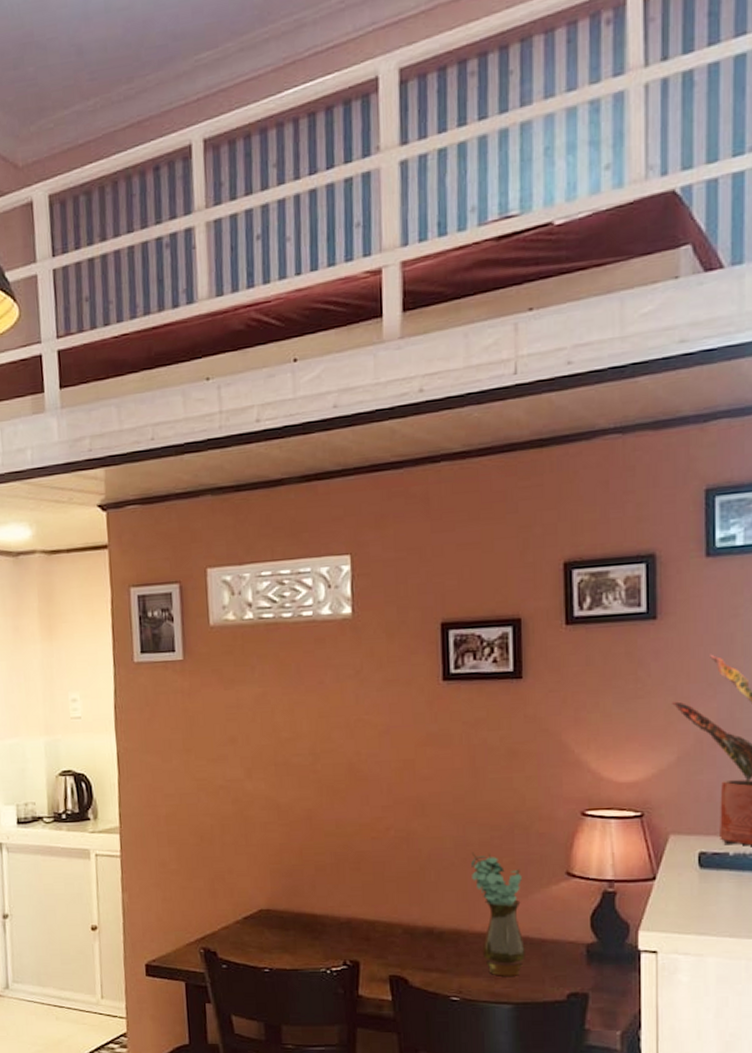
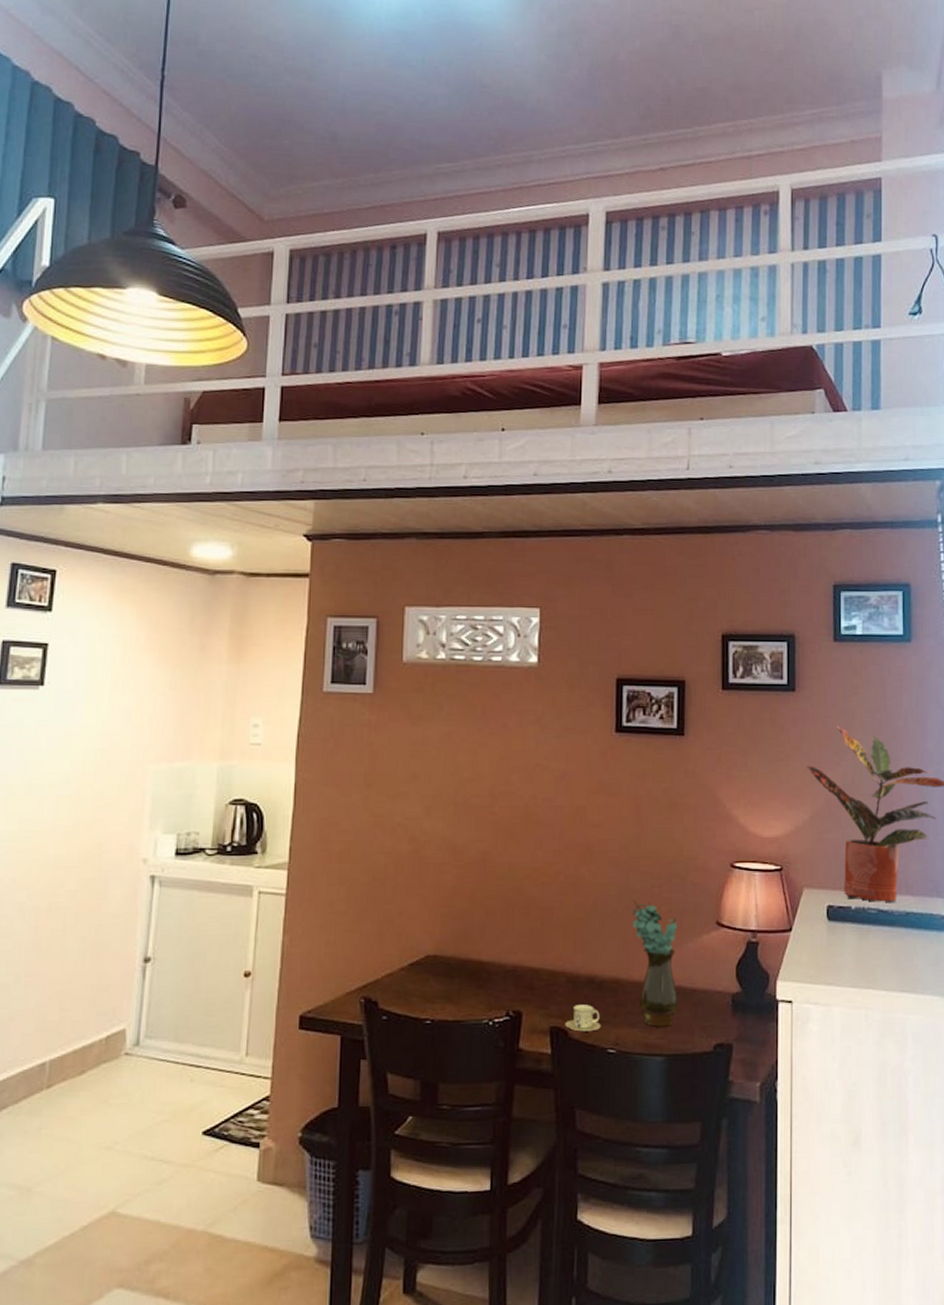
cup and saucer: none [405,955,443,980] -> present [565,1005,601,1032]

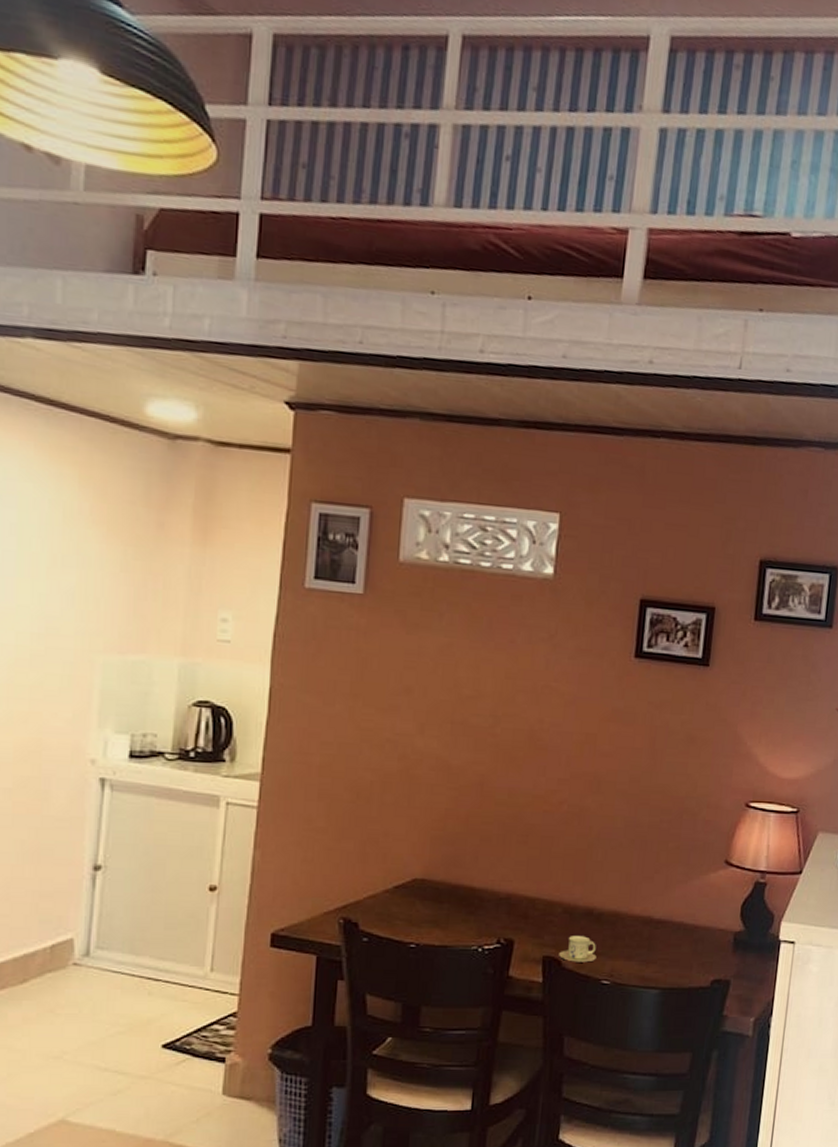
vase: present [633,900,678,1027] -> none [637,834,684,961]

